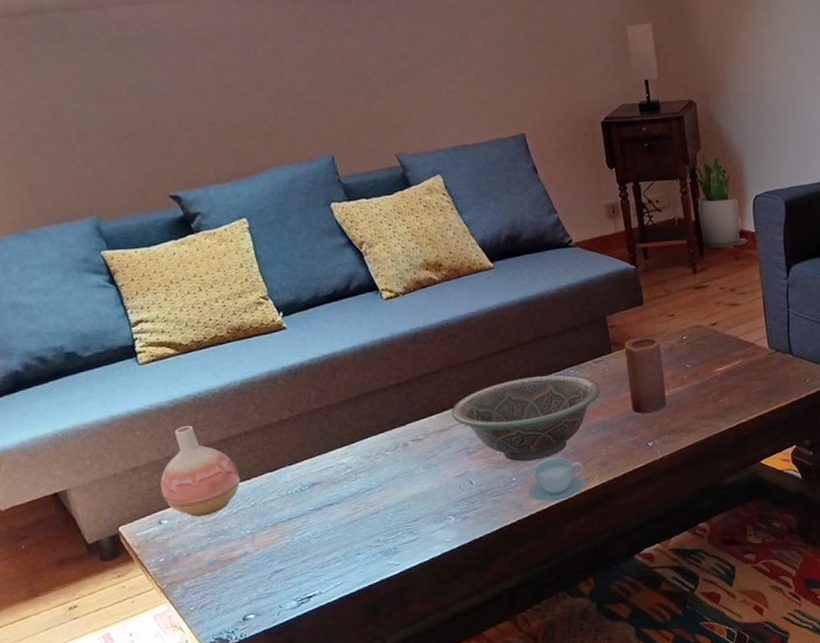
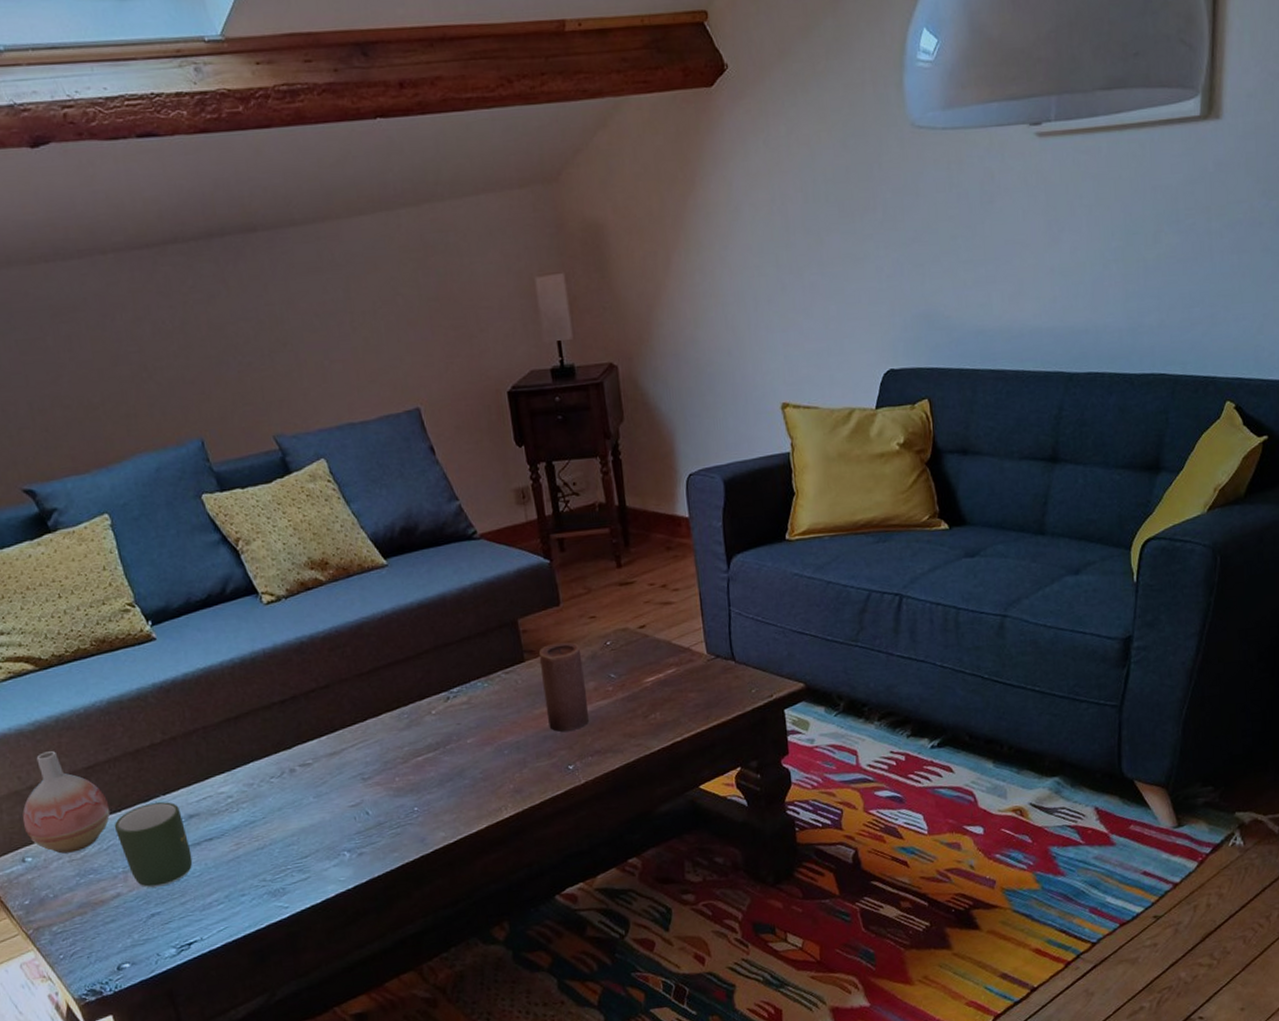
mug: none [243,471,314,548] -> present [114,802,193,888]
decorative bowl: present [452,374,600,462] -> none [343,687,513,789]
teacup: present [528,457,585,503] -> none [432,783,497,836]
planter: present [695,155,749,249] -> none [618,428,682,538]

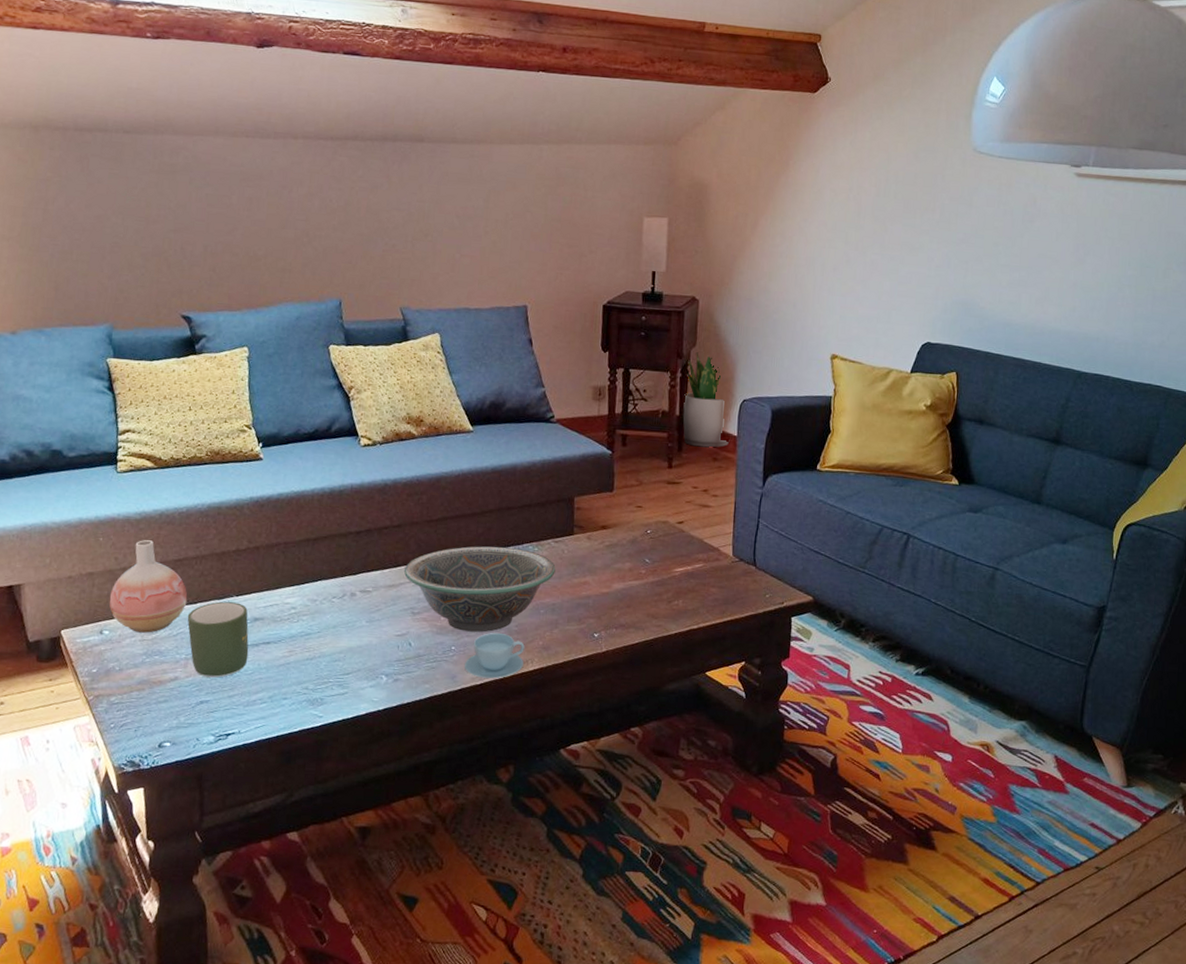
decorative bowl: none [343,687,513,789] -> present [404,546,556,633]
teacup: none [432,783,497,836] -> present [465,633,525,679]
candle: present [538,642,589,732] -> none [583,523,624,603]
planter: none [618,428,682,538] -> present [683,352,730,448]

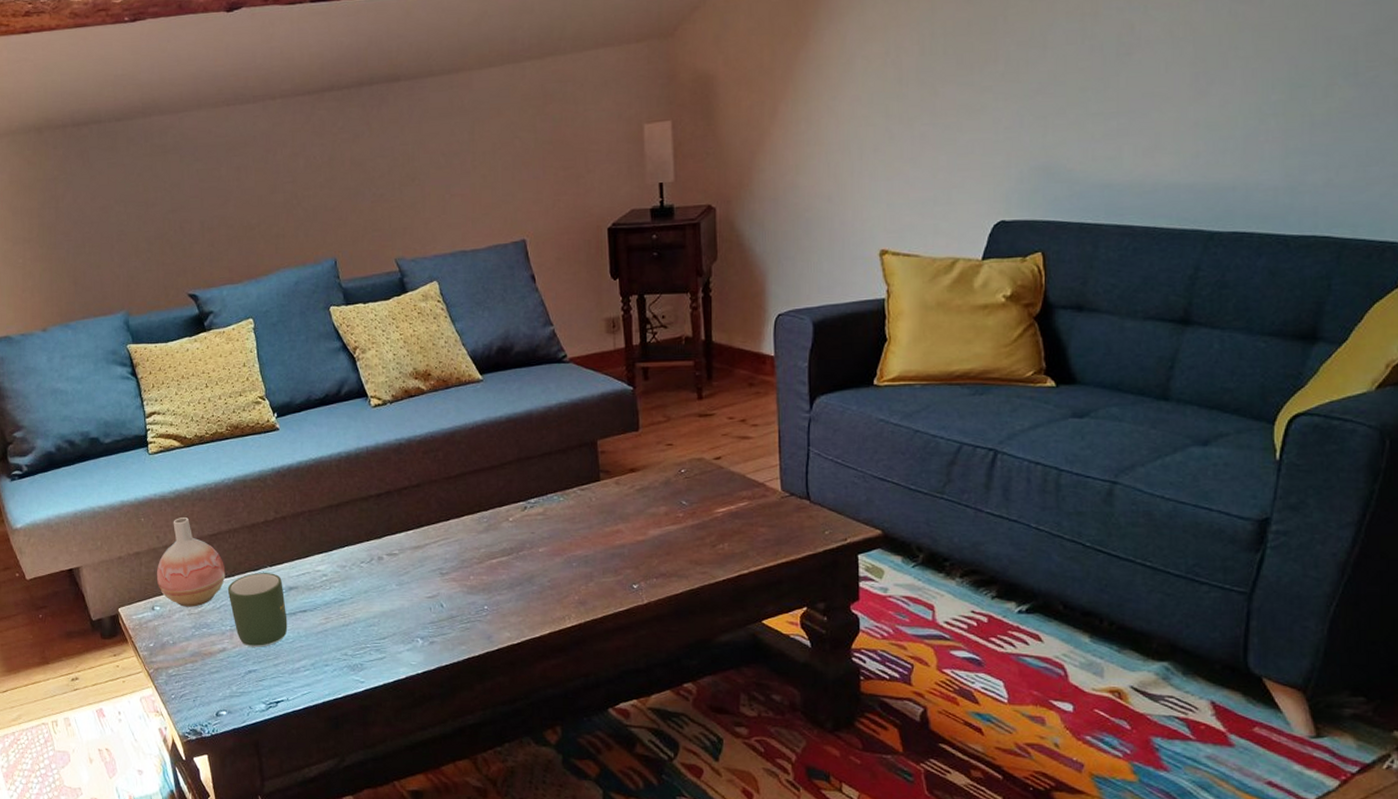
decorative bowl: present [404,546,556,633] -> none [428,499,584,590]
teacup: present [465,633,525,679] -> none [500,590,560,637]
planter: present [683,352,730,448] -> none [709,267,766,373]

